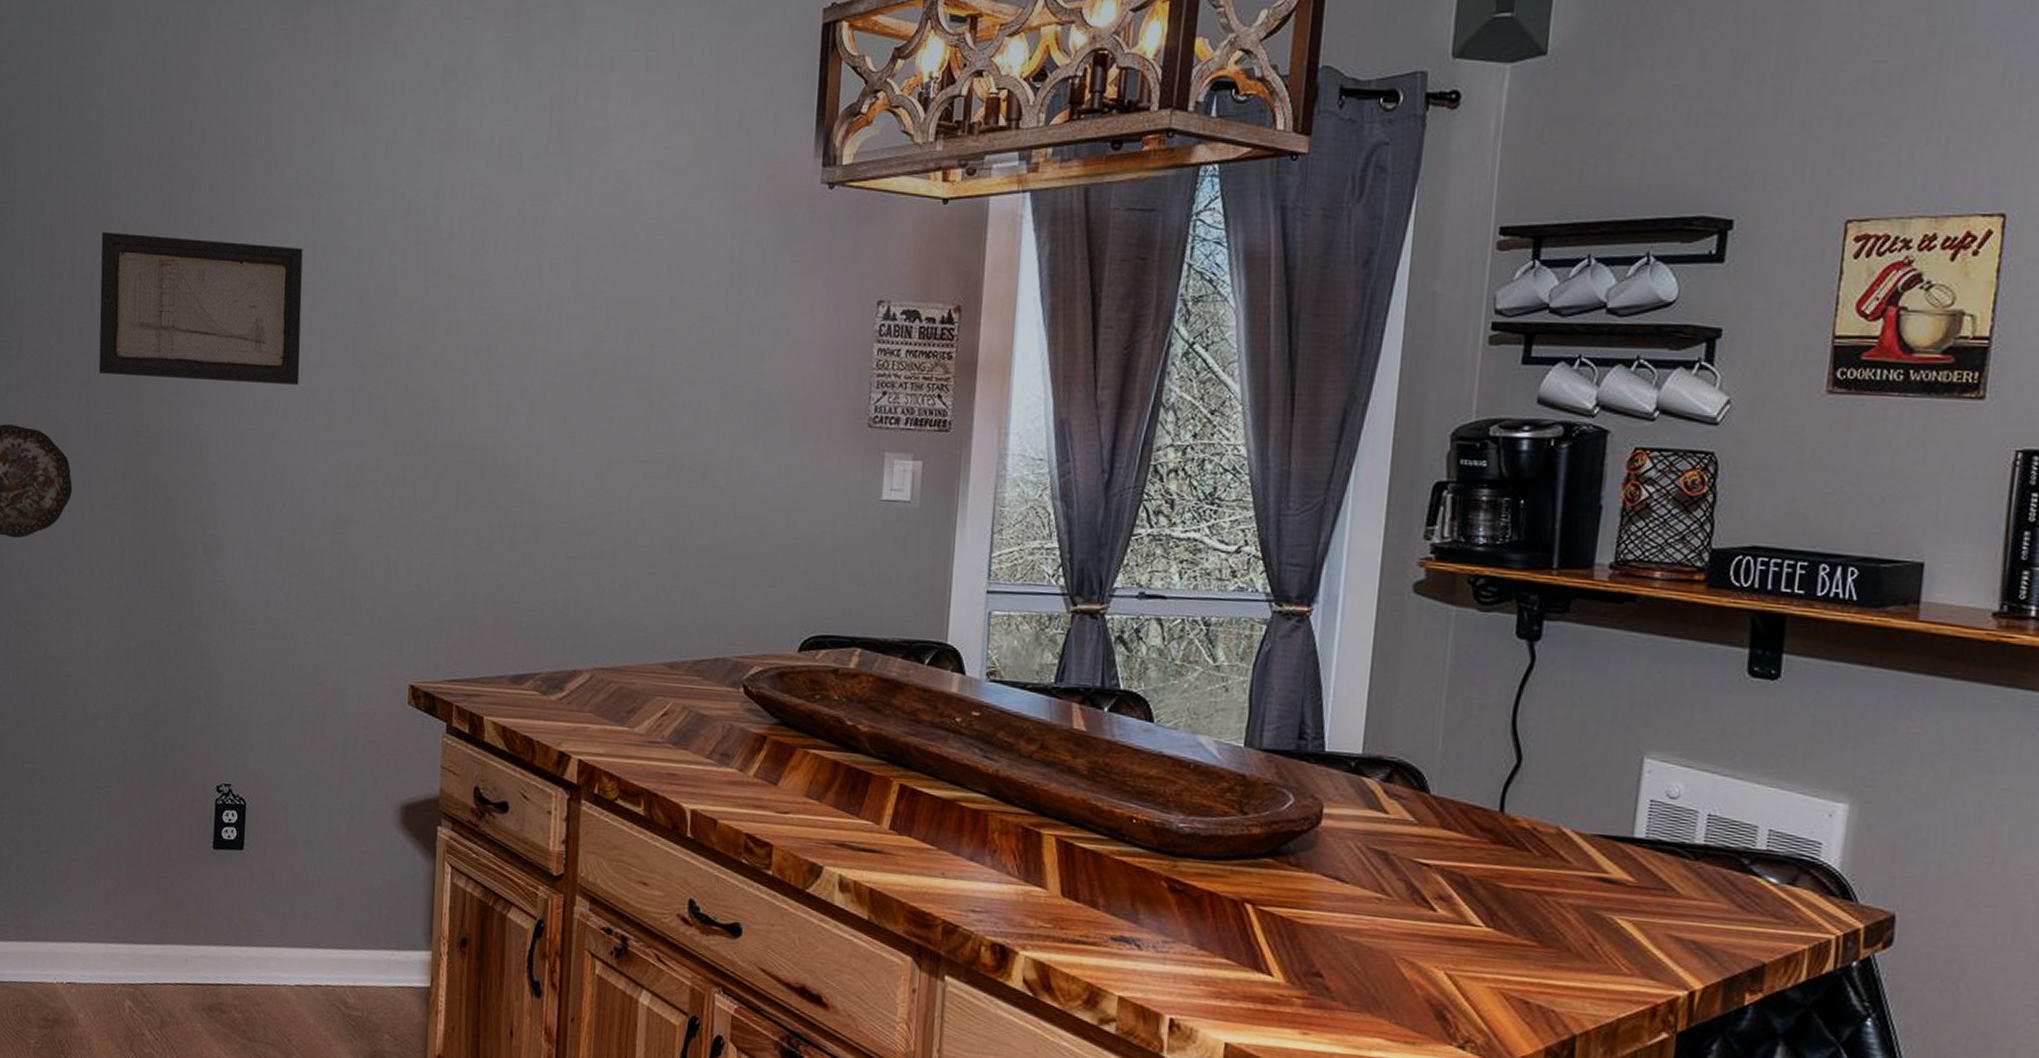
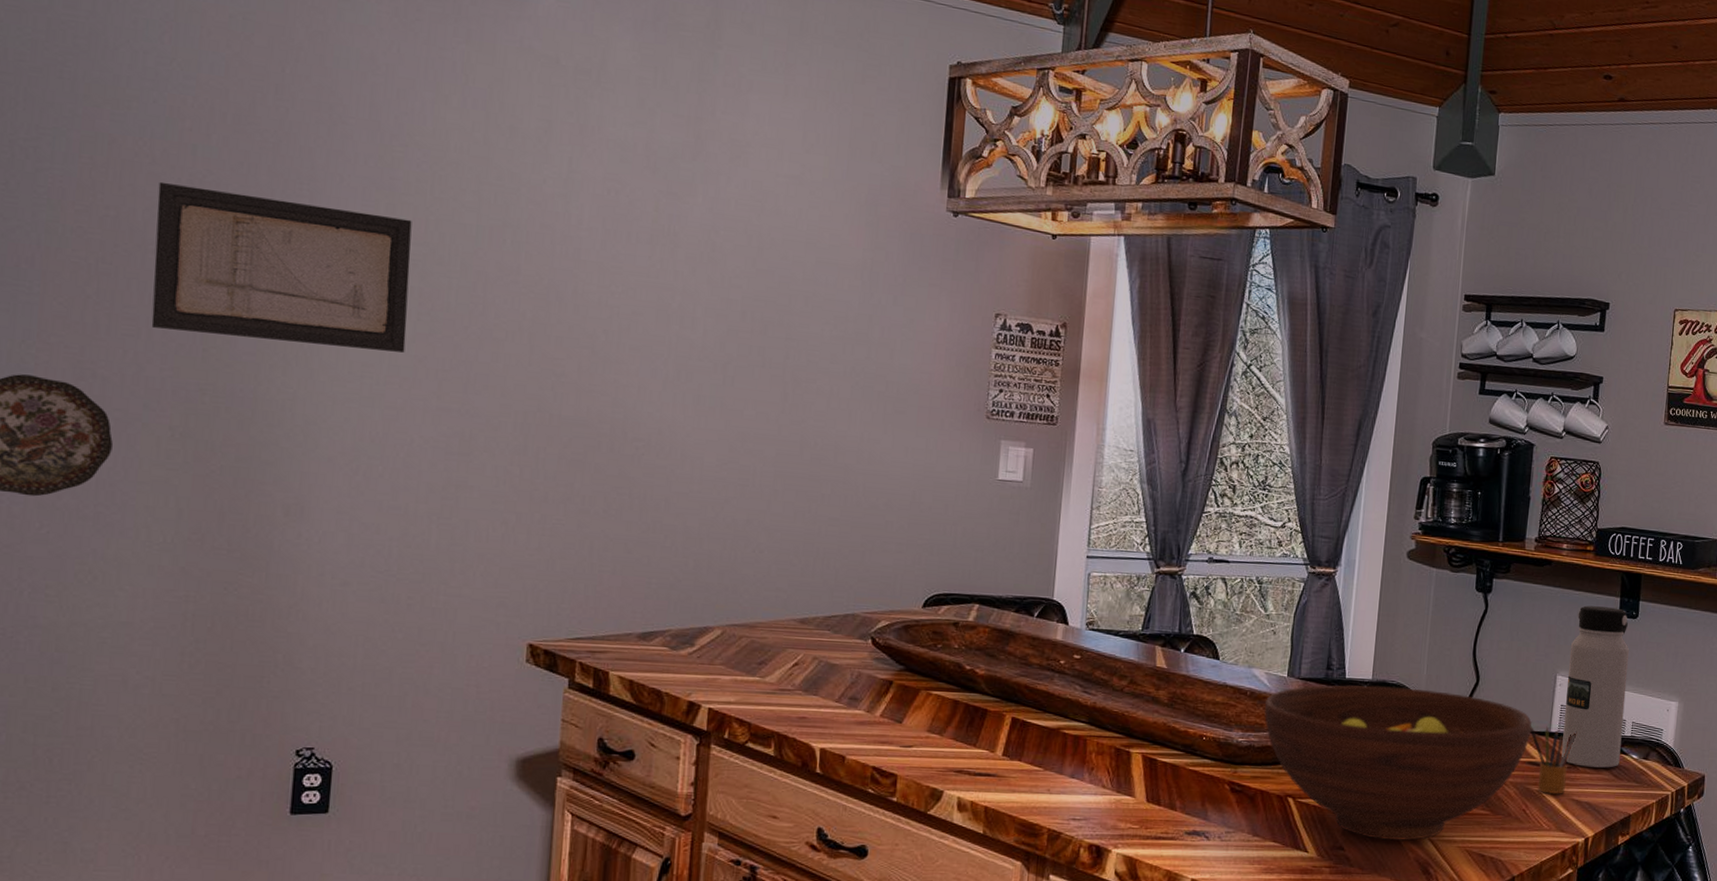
fruit bowl: none [1213,760,1603,973] -> present [1264,685,1532,841]
pencil box: none [1600,828,1677,926] -> present [1530,726,1577,794]
water bottle: none [1650,659,1765,894] -> present [1561,605,1630,768]

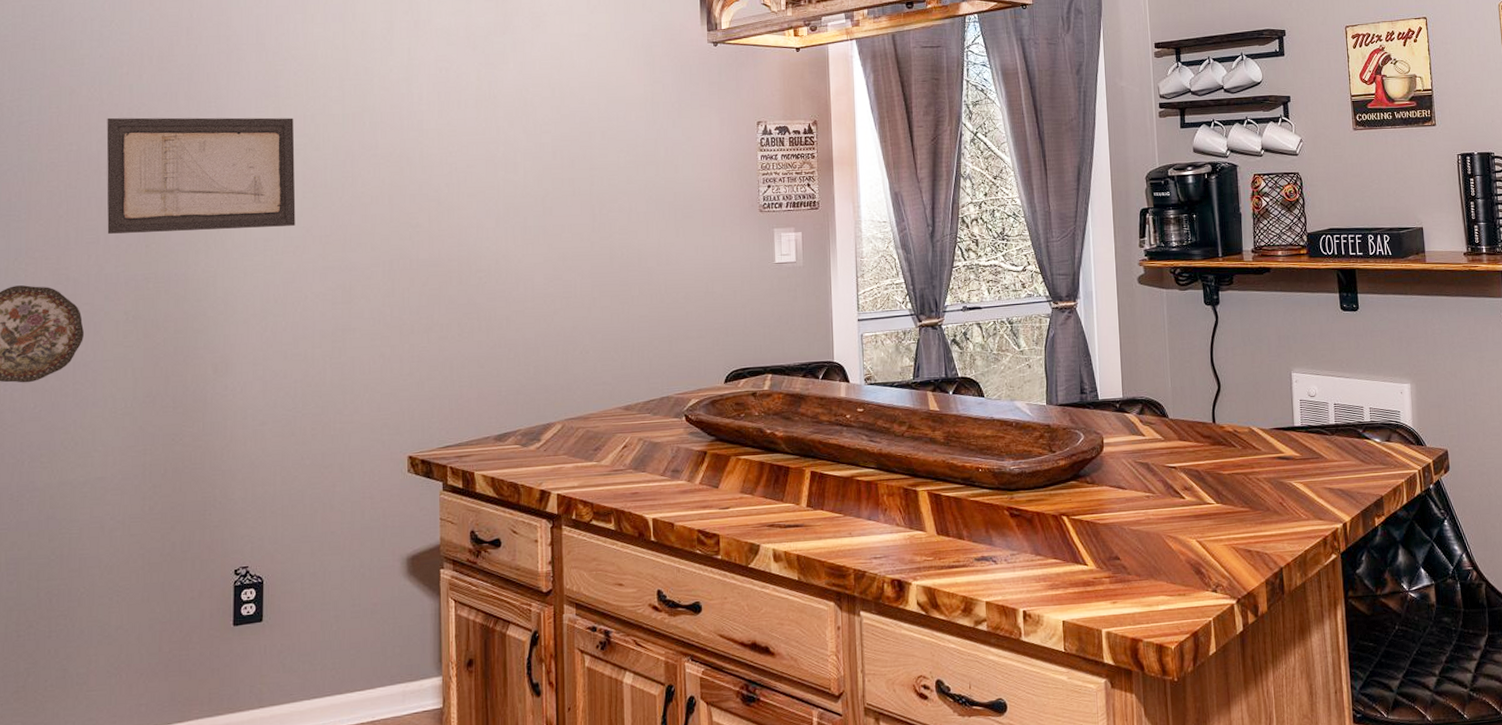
fruit bowl: present [1264,685,1532,841] -> none [1030,400,1276,547]
pencil box: present [1530,726,1577,794] -> none [1274,421,1320,485]
water bottle: present [1561,605,1630,768] -> none [1300,303,1364,456]

